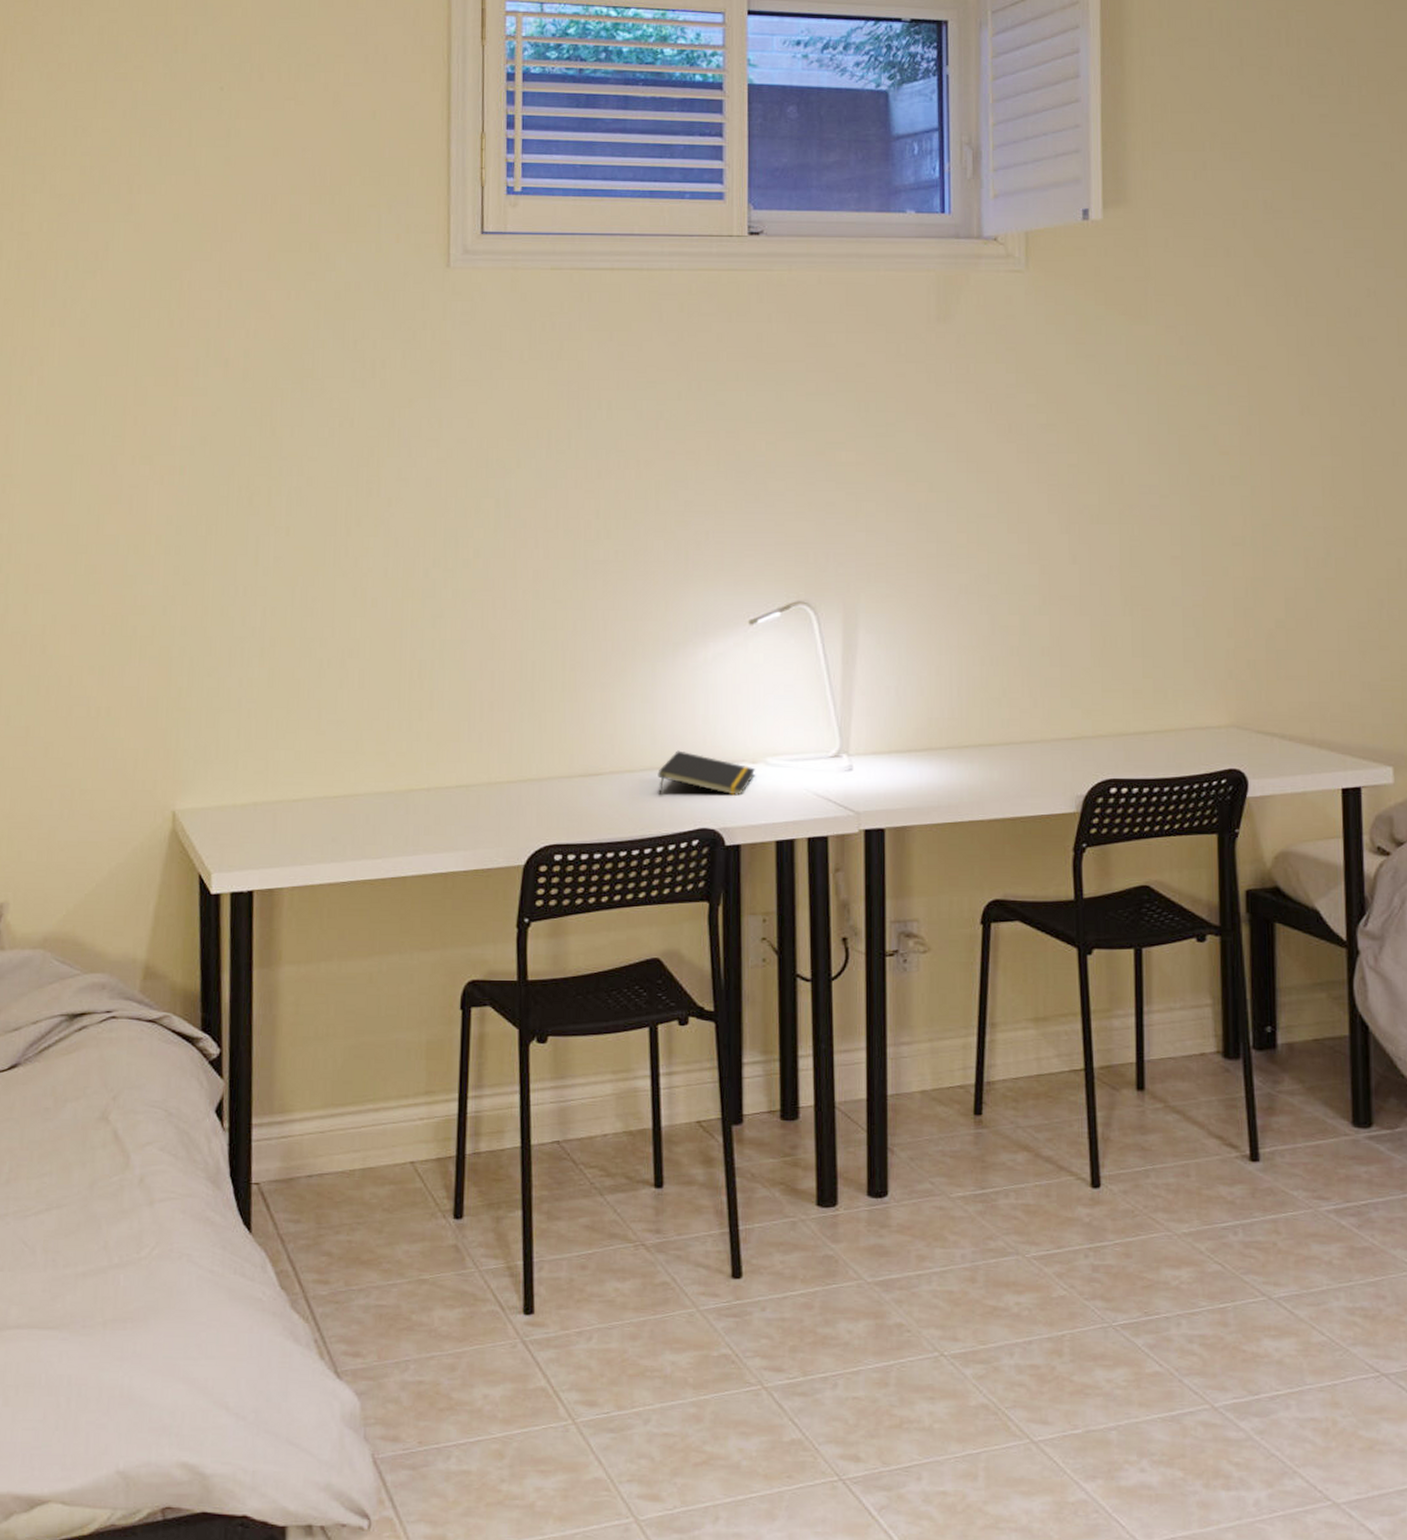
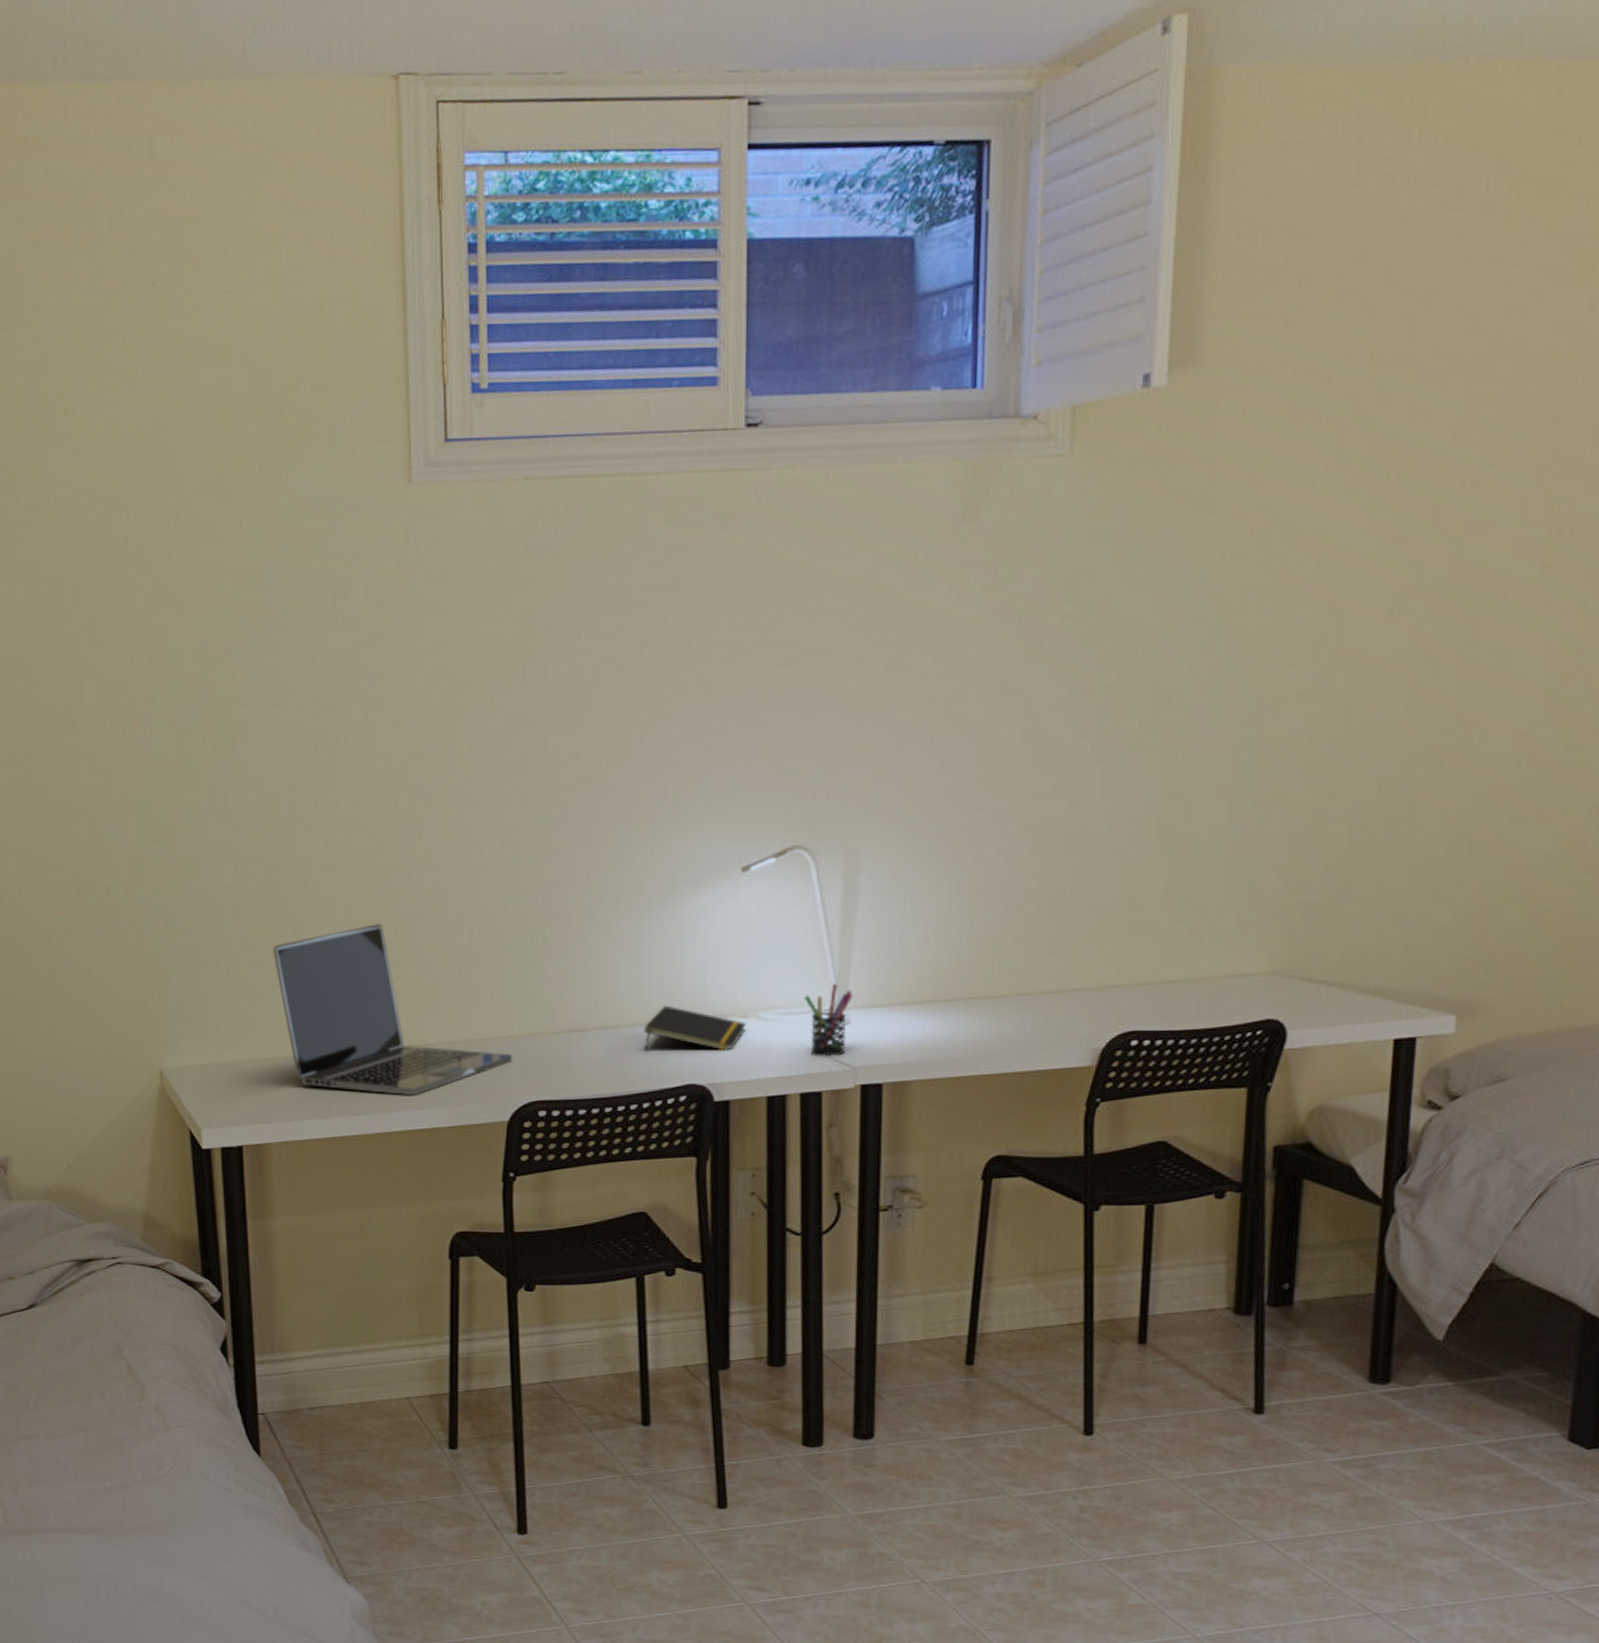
laptop: none [296,667,529,838] -> present [273,923,512,1095]
pen holder: none [809,730,855,802] -> present [804,983,853,1057]

